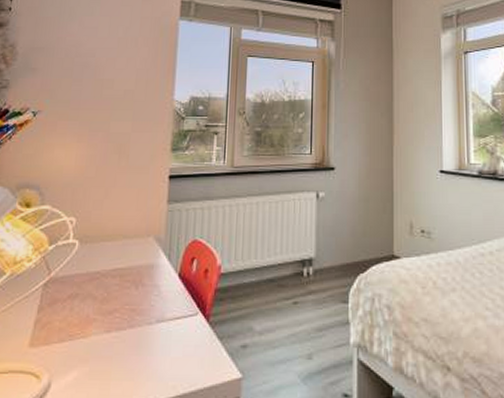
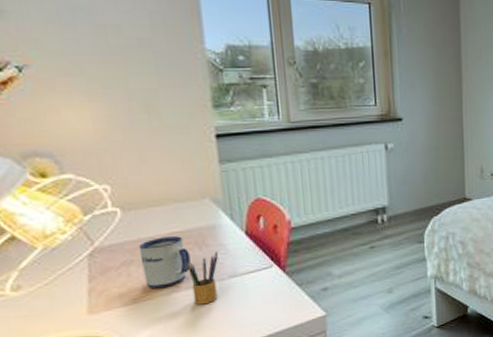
mug: none [83,272,127,326] -> present [138,236,191,288]
pencil box: none [121,291,152,350] -> present [187,251,219,305]

